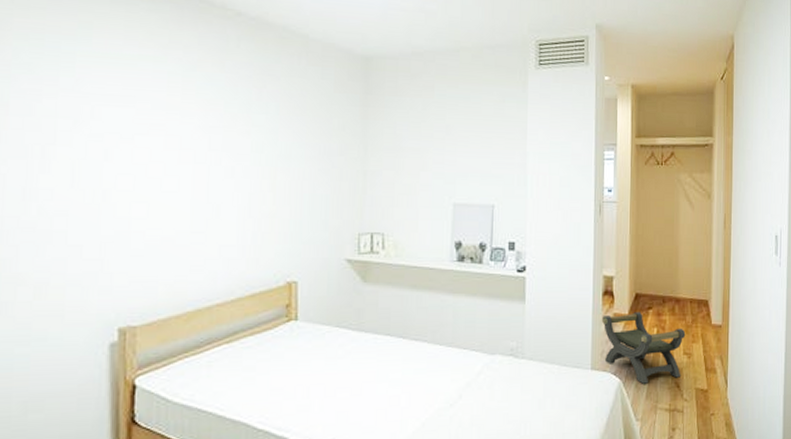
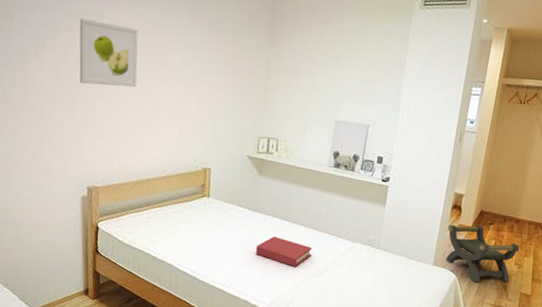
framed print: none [107,102,191,187] -> present [79,18,138,88]
hardback book: none [366,362,440,400] -> present [256,236,312,267]

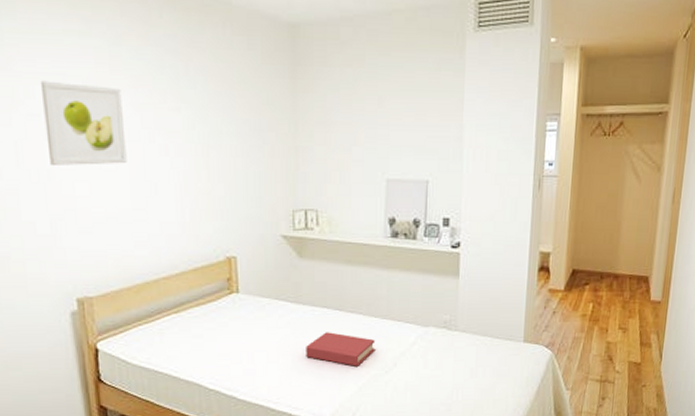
stool: present [445,225,520,283] -> none [537,288,623,356]

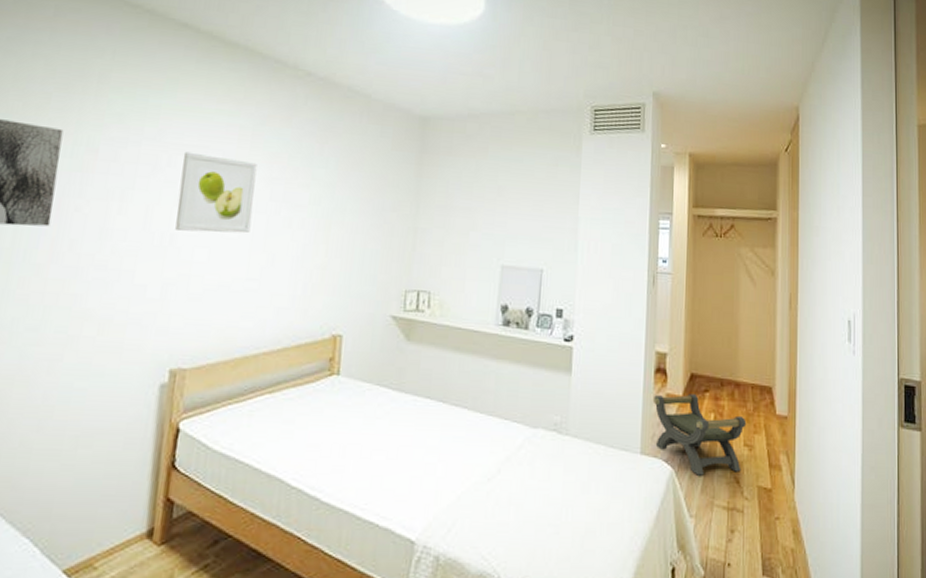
hardback book: present [306,332,376,366] -> none [402,427,479,470]
stool: none [537,288,623,356] -> present [654,394,747,476]

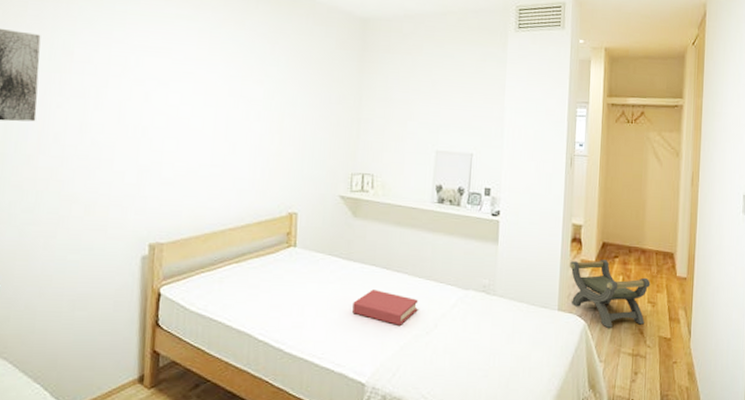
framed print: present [175,151,257,234] -> none [146,53,216,126]
hardback book: none [402,427,479,470] -> present [352,289,419,325]

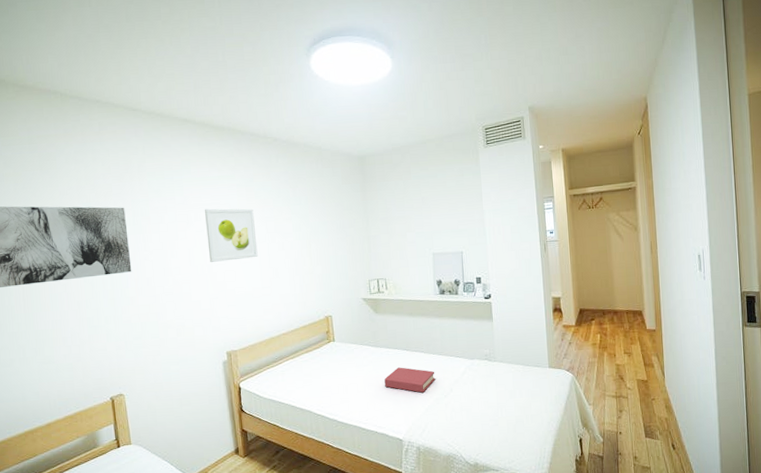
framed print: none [146,53,216,126] -> present [204,208,258,262]
stool: present [570,260,651,328] -> none [554,323,625,377]

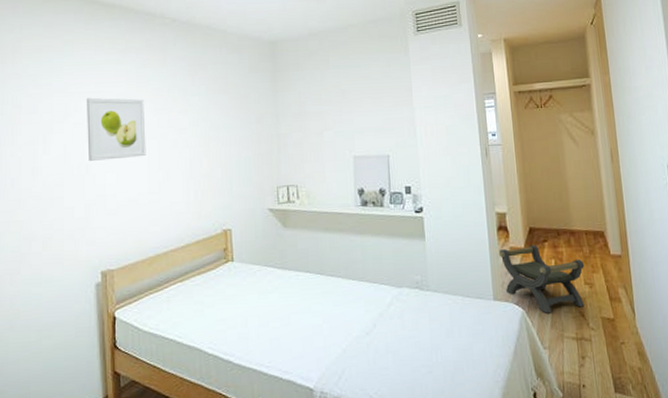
hardback book: present [384,367,436,393] -> none [293,295,355,329]
stool: none [554,323,625,377] -> present [499,245,585,314]

